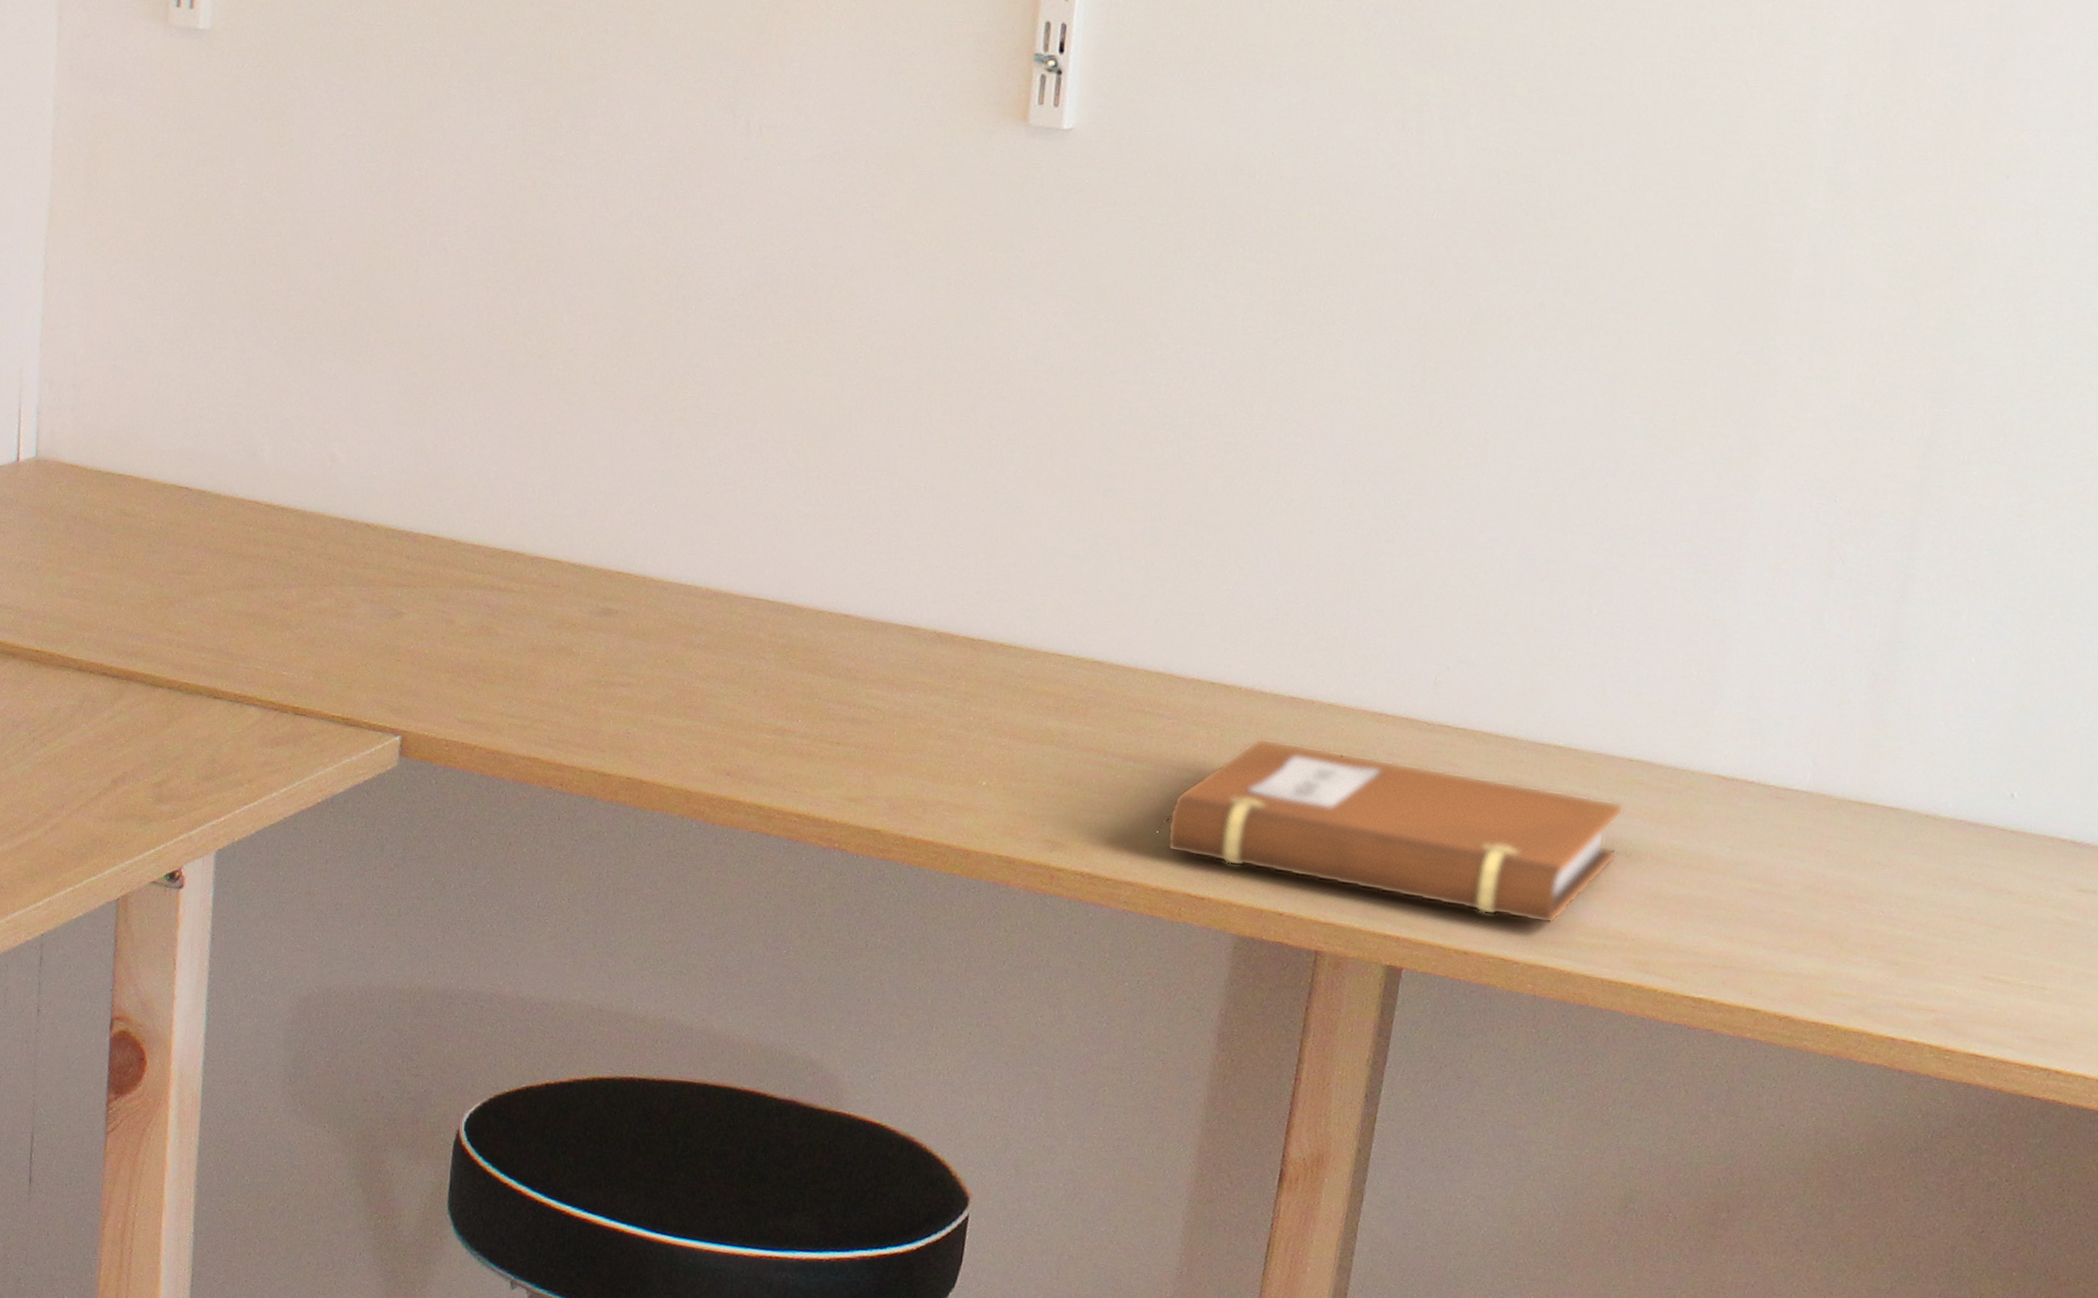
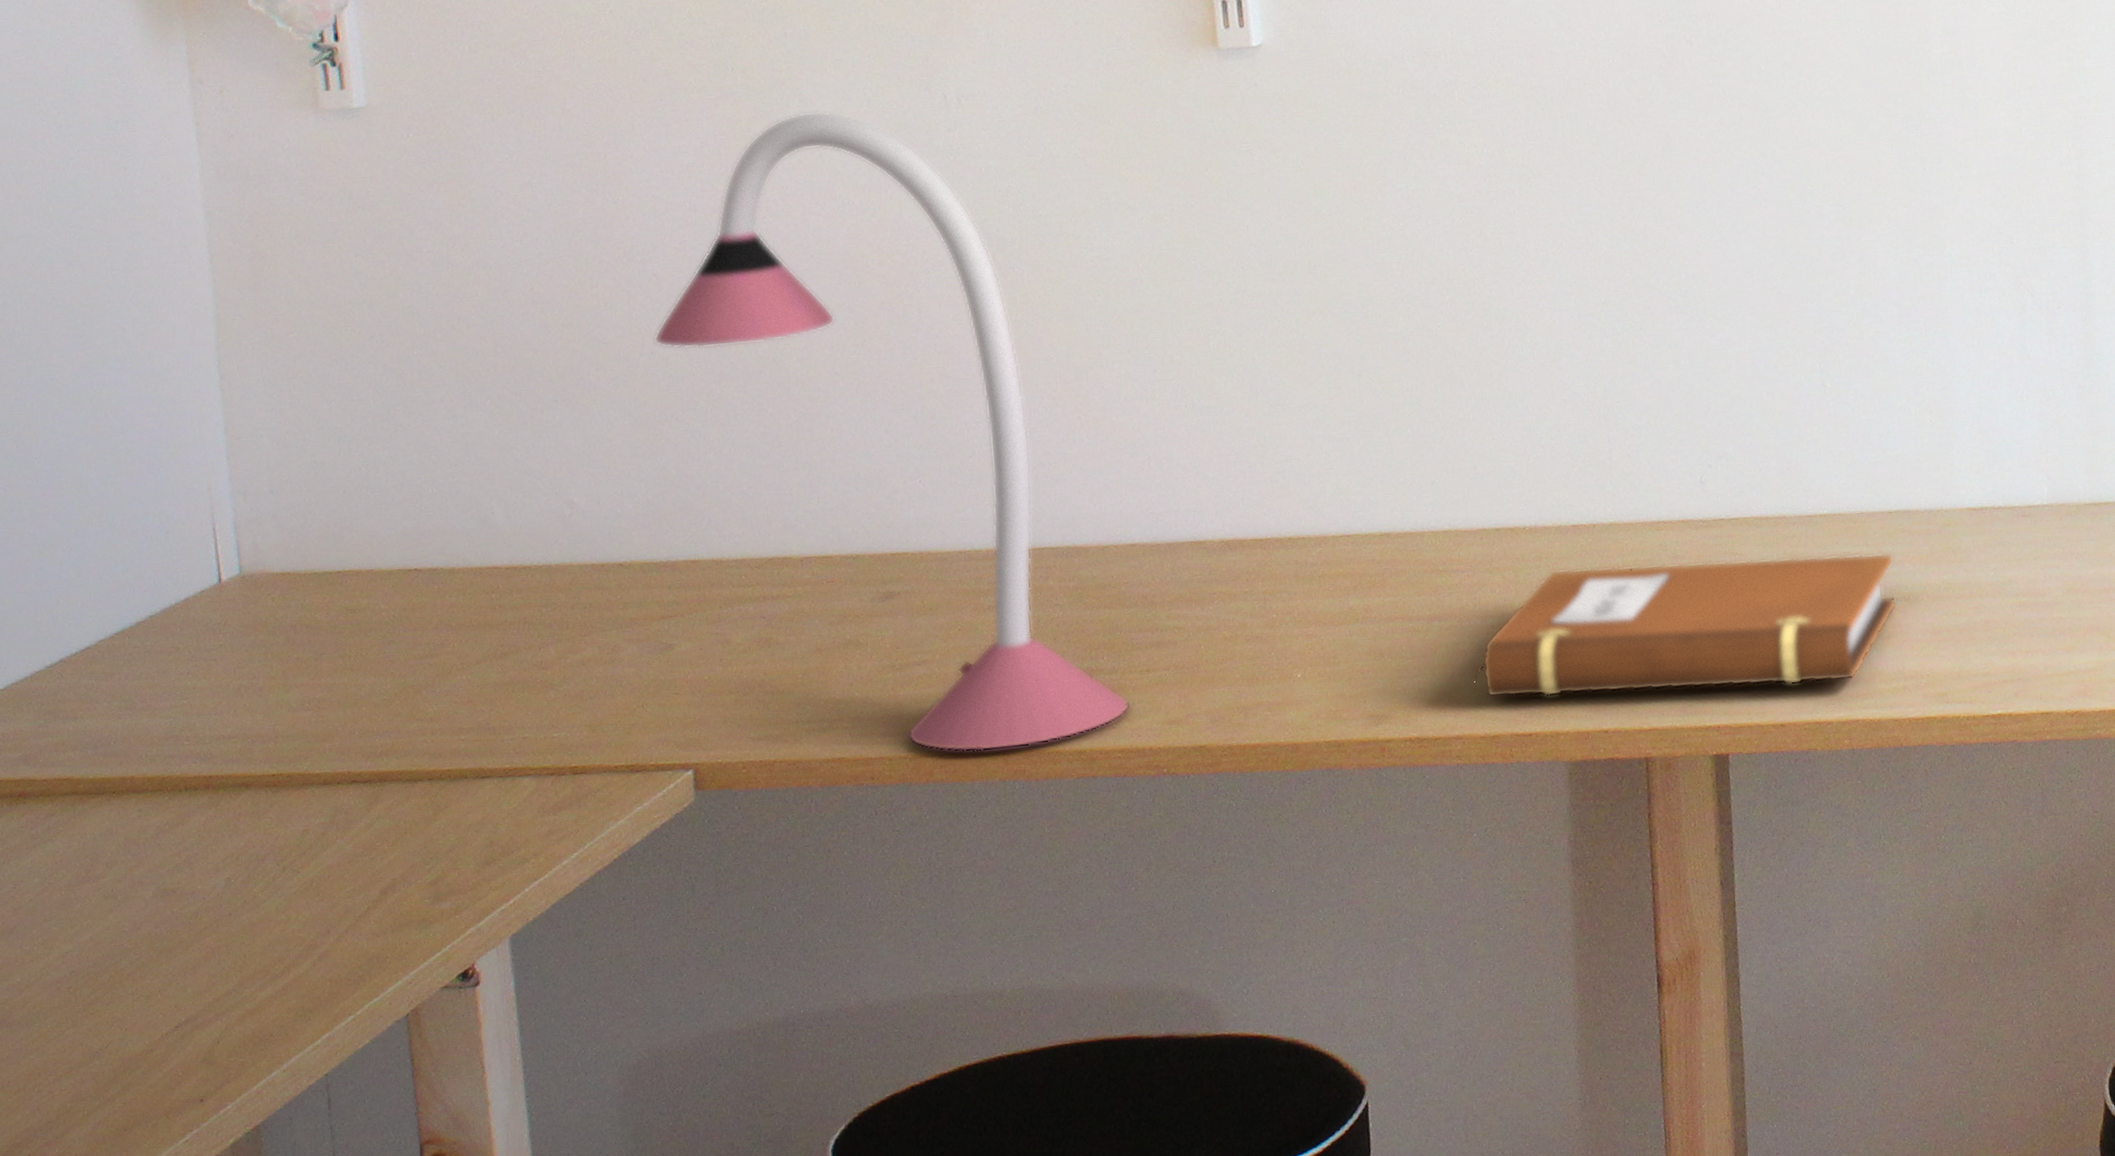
desk lamp: none [433,113,816,792] -> present [653,111,1131,752]

